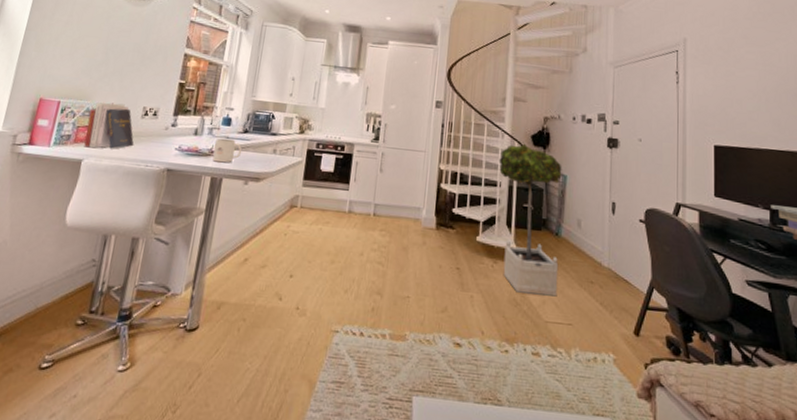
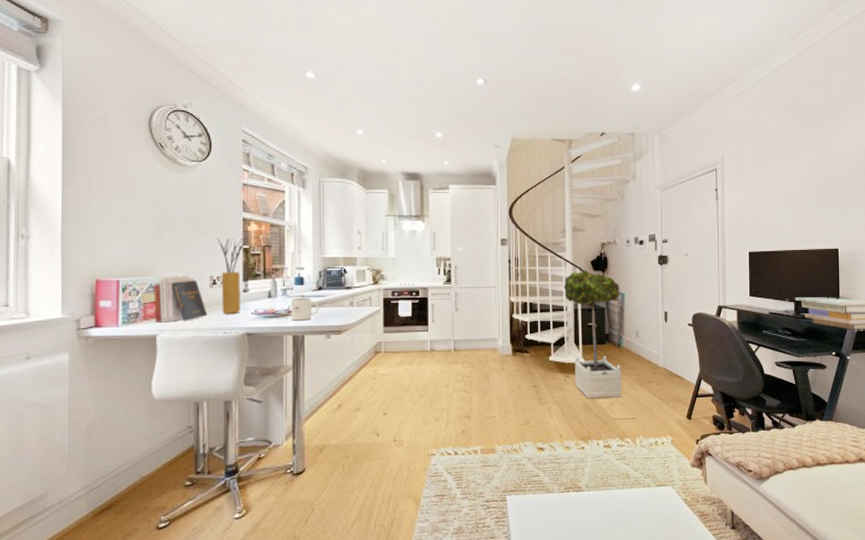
vase: none [148,71,187,148] -> present [217,236,249,314]

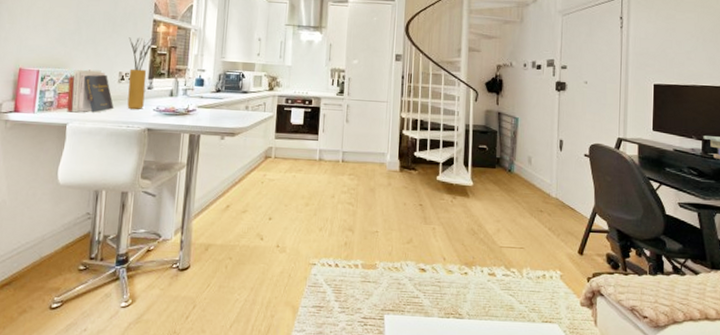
mug: present [290,297,320,321] -> none [189,98,217,121]
potted tree: present [563,269,622,399] -> none [455,90,514,225]

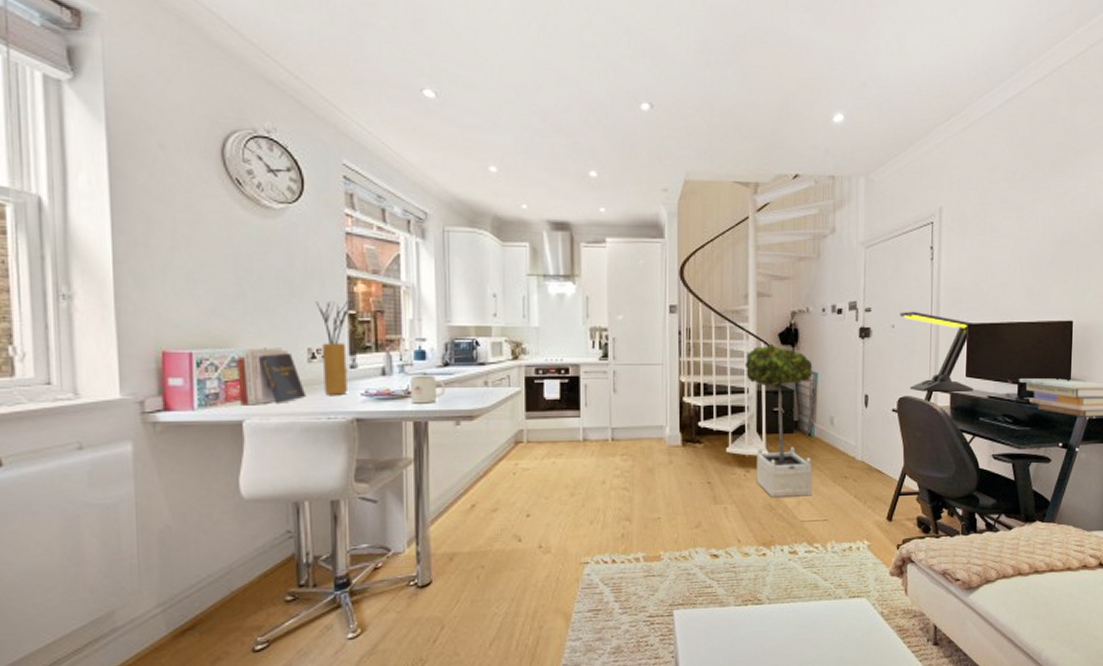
mug: none [189,98,217,121] -> present [409,375,446,404]
potted tree: none [455,90,514,225] -> present [744,343,813,497]
desk lamp: none [591,70,661,144] -> present [899,311,974,392]

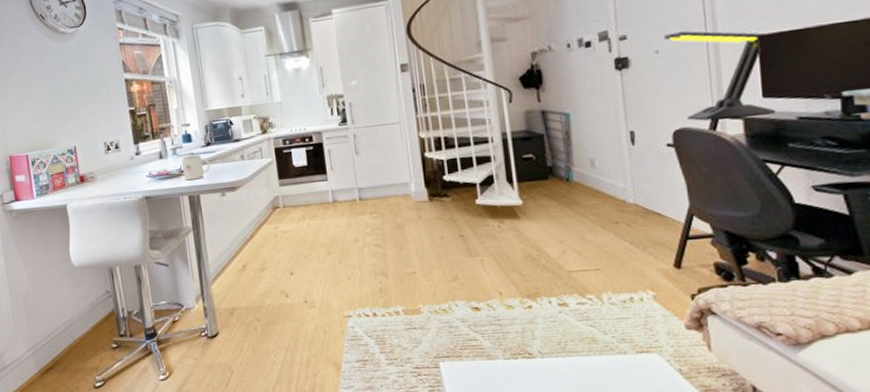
books: present [237,347,307,406] -> none [57,144,108,193]
vase: present [315,299,356,395] -> none [105,97,136,179]
potted tree: present [744,343,813,497] -> none [485,88,578,248]

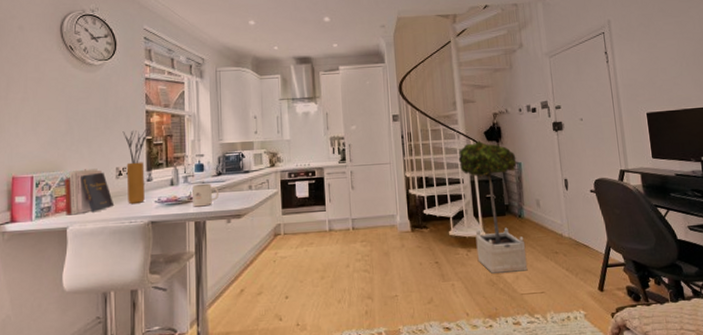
books: none [57,144,108,193] -> present [65,168,115,216]
vase: none [105,97,136,179] -> present [122,127,152,204]
potted tree: none [485,88,578,248] -> present [458,140,528,274]
desk lamp: present [663,30,777,121] -> none [585,105,662,174]

